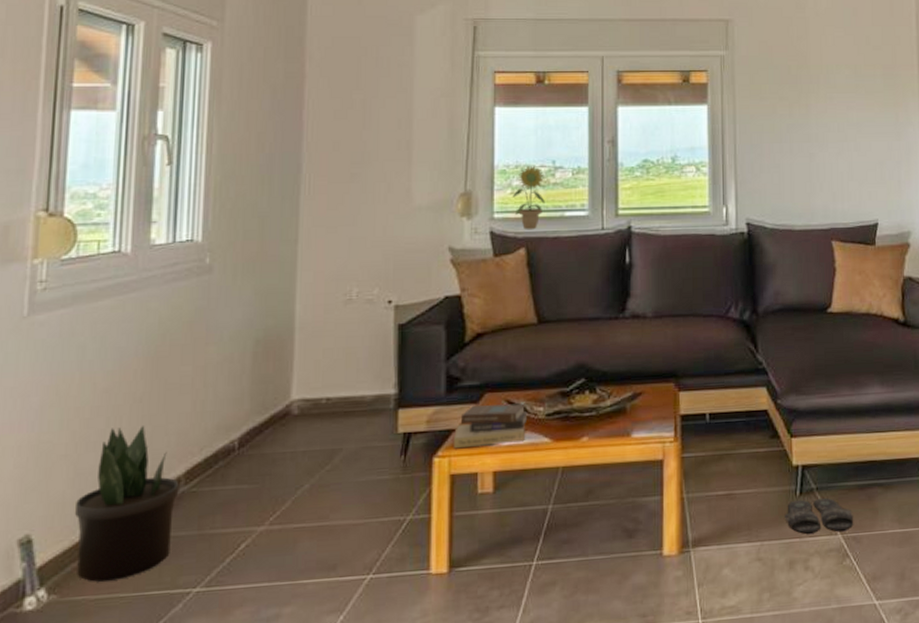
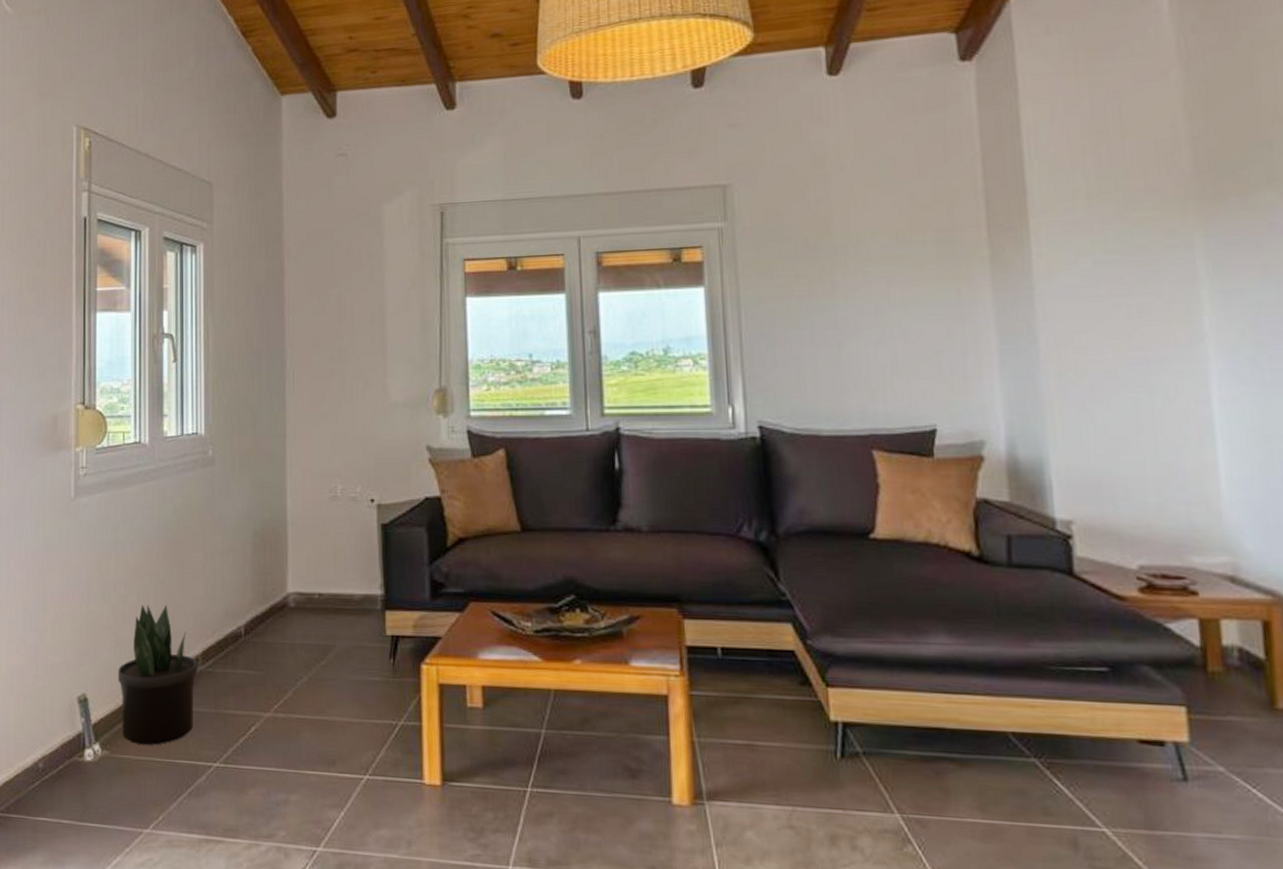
books: present [453,403,528,449] -> none [440,613,515,658]
sunflower: present [513,166,545,230] -> none [489,360,523,430]
slippers: present [784,497,854,534] -> none [822,762,917,810]

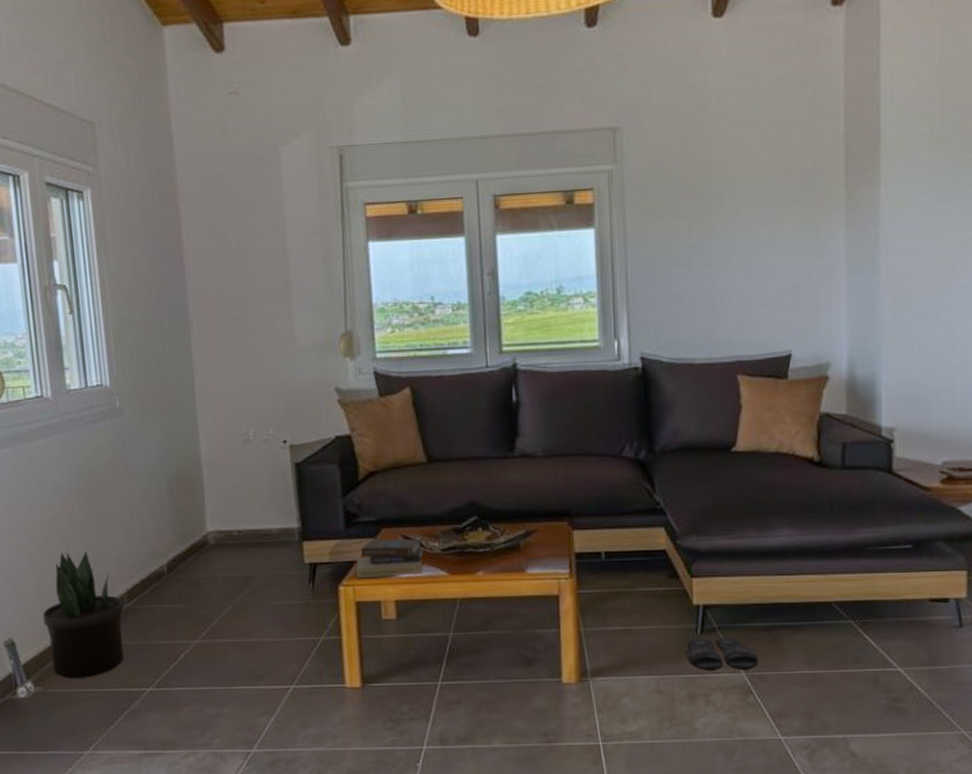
books: none [440,613,515,658] -> present [355,538,424,579]
slippers: none [822,762,917,810] -> present [685,637,759,670]

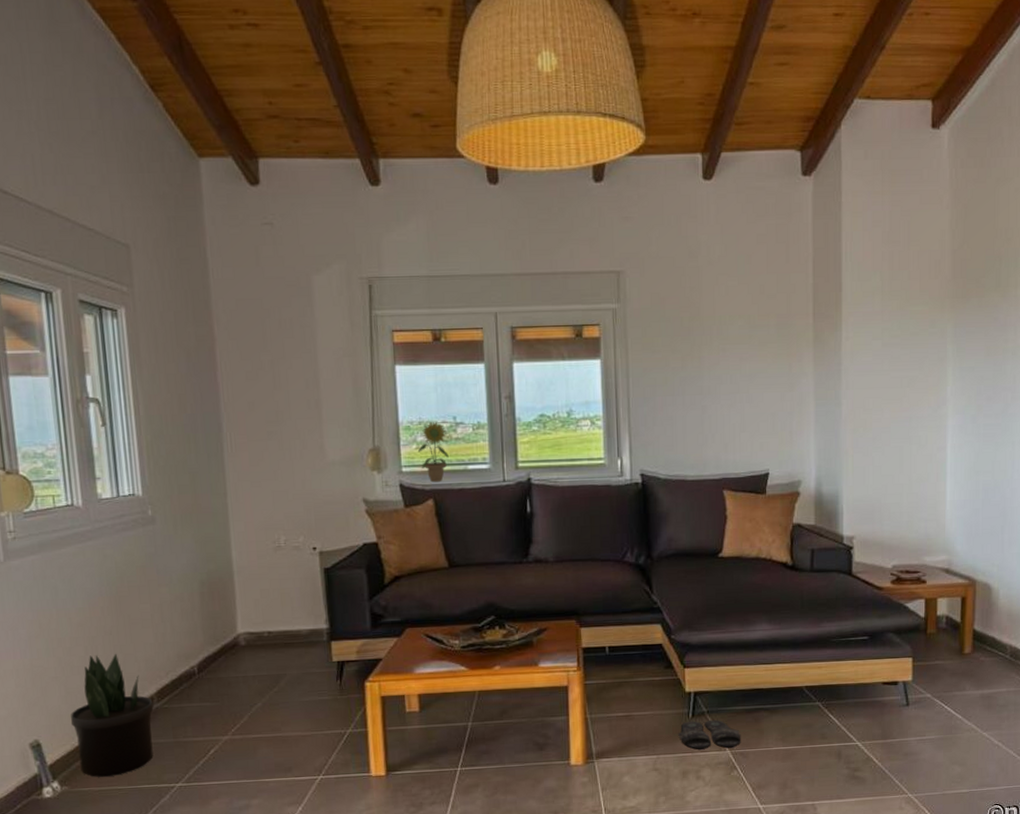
books: present [355,538,424,579] -> none [381,637,445,675]
sunflower: none [394,303,426,370] -> present [418,422,449,483]

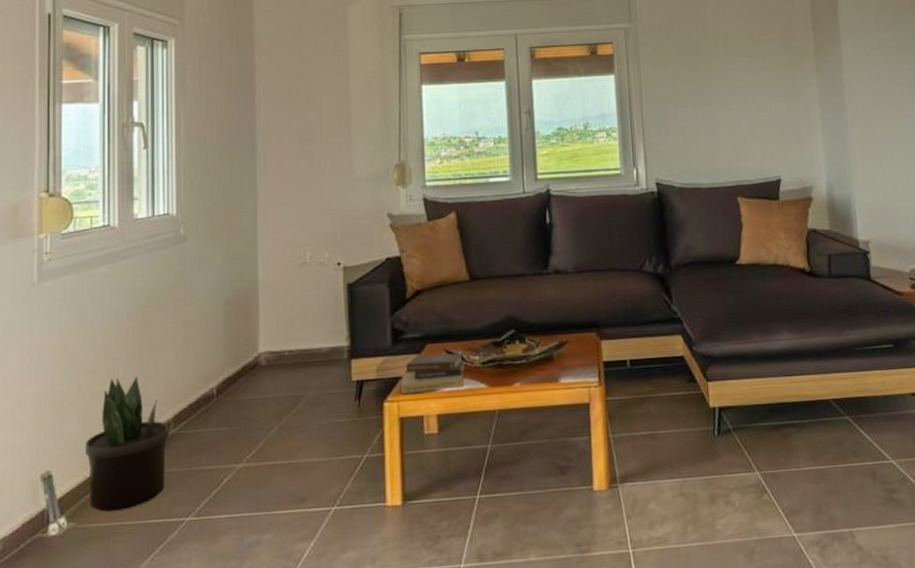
books: none [381,637,445,675] -> present [400,353,465,395]
sunflower: present [418,422,449,483] -> none [442,137,471,196]
slippers: present [678,719,741,749] -> none [704,437,770,471]

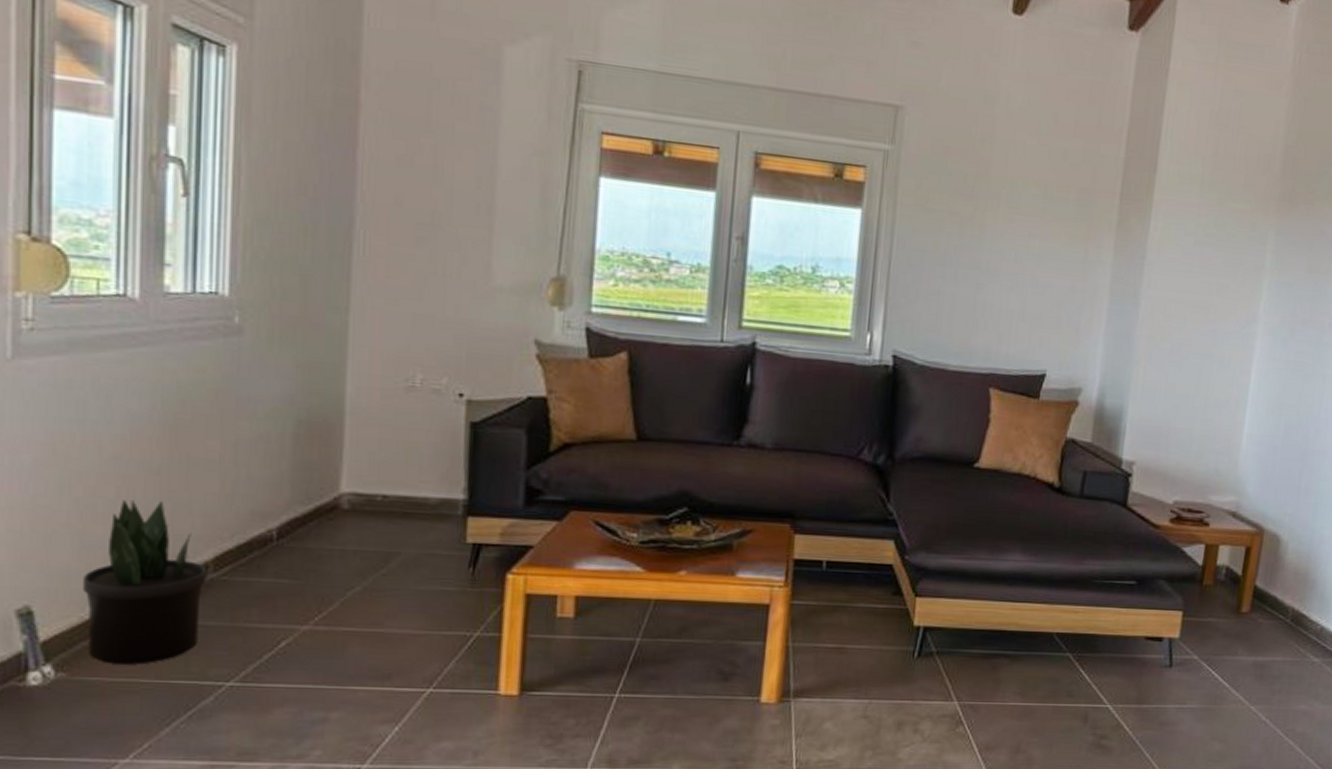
books: present [400,353,465,395] -> none [530,522,619,568]

